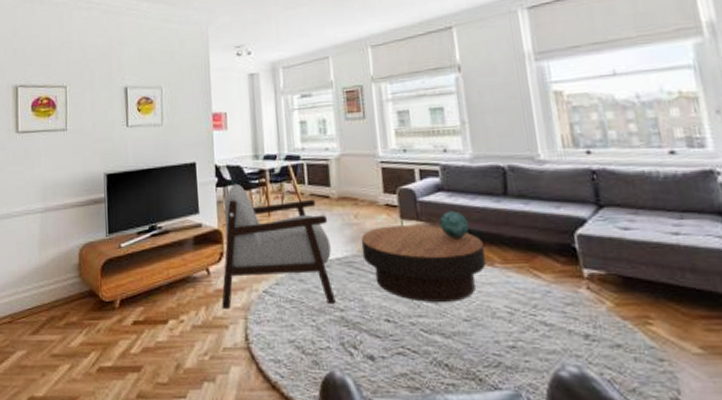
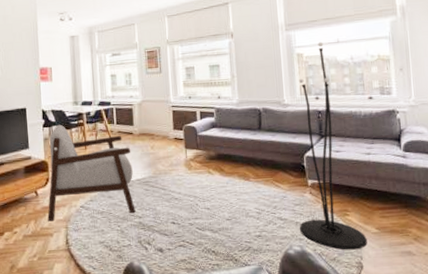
coffee table: present [360,225,486,302] -> none [155,152,244,208]
decorative sphere: present [440,211,469,238] -> none [213,142,234,162]
floor lamp: none [558,74,687,378] -> present [298,42,367,250]

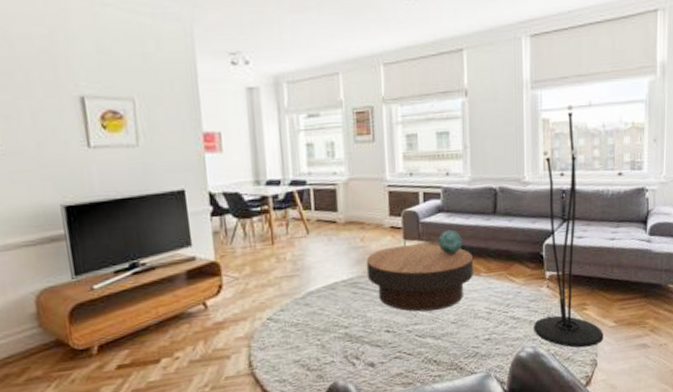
armchair: present [47,124,136,222] -> none [221,212,340,341]
coffee table: none [155,152,244,208] -> present [366,243,473,312]
decorative sphere: none [213,142,234,162] -> present [438,229,463,254]

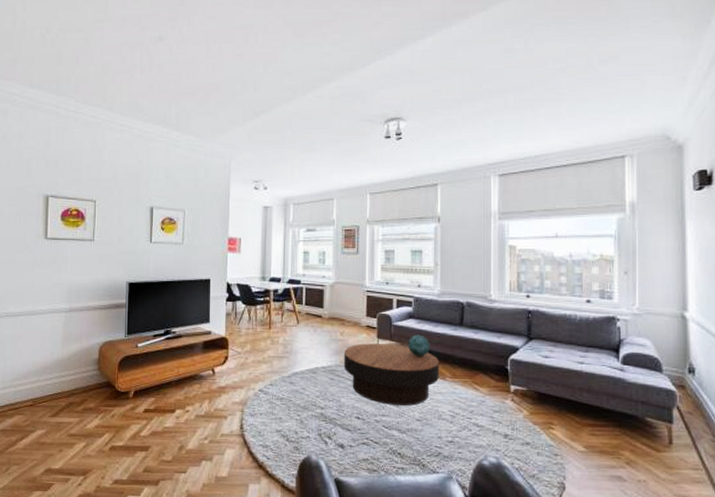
floor lamp: present [534,104,604,348] -> none [498,235,572,468]

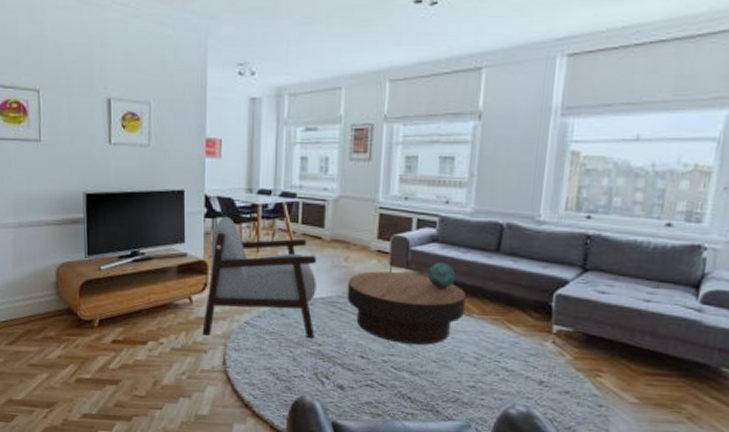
armchair: none [223,300,319,403] -> present [202,216,317,338]

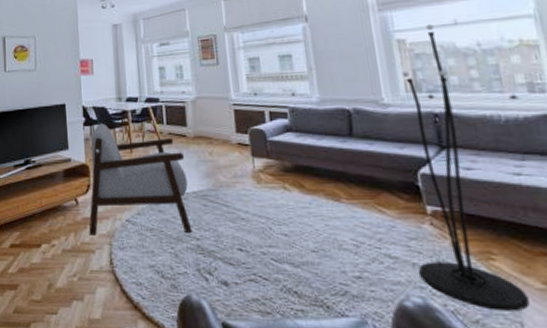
coffee table: present [346,271,466,345] -> none [215,162,333,234]
decorative sphere: present [428,262,456,288] -> none [288,150,317,175]
floor lamp: none [530,137,621,421] -> present [401,24,530,311]

